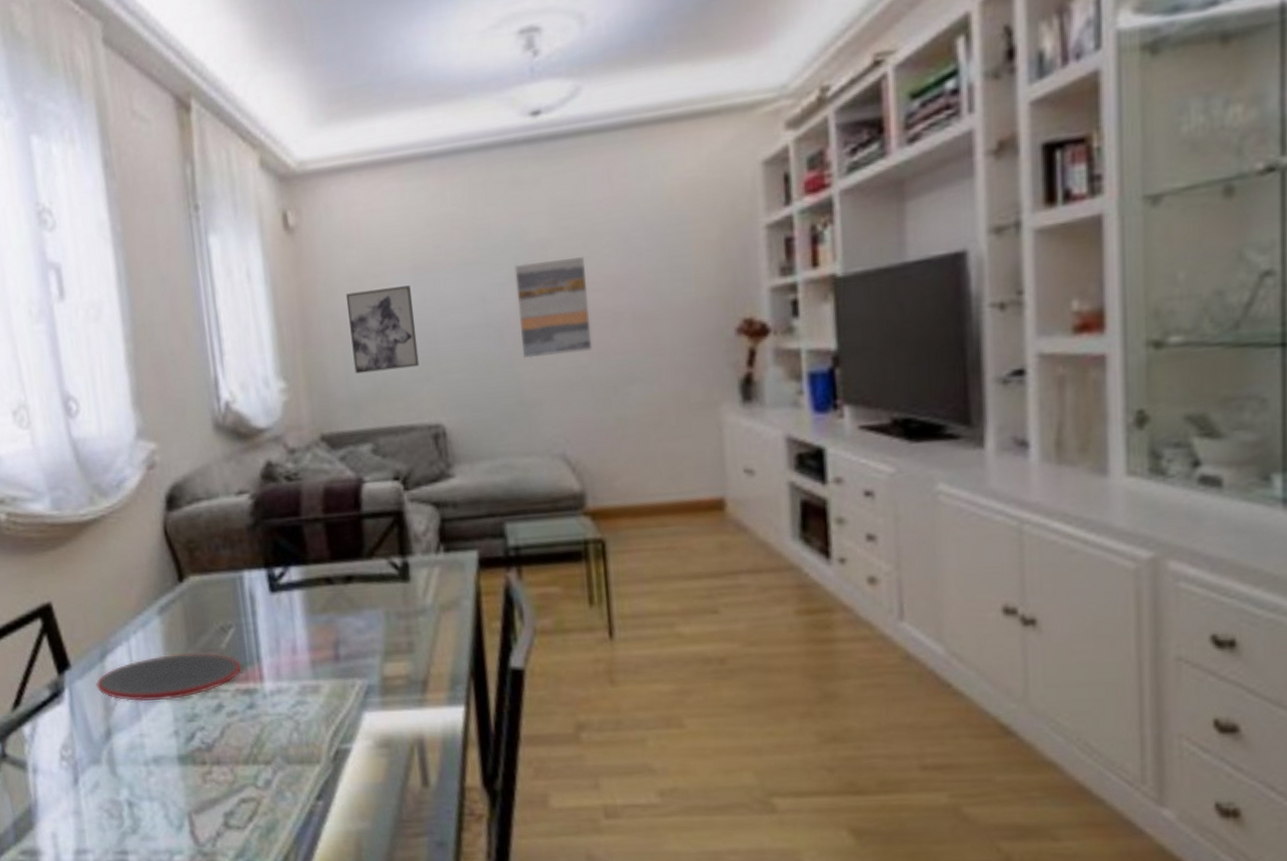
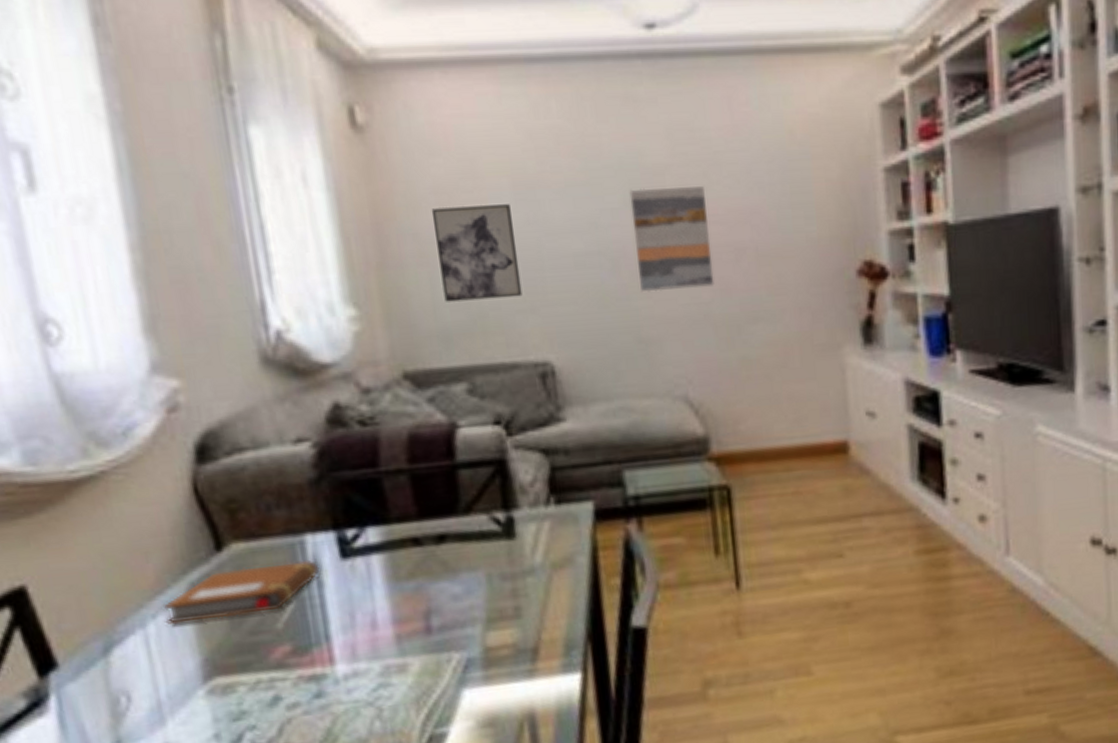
plate: present [95,652,241,702] -> none [97,635,305,704]
notebook: none [142,593,254,639] -> present [164,561,320,624]

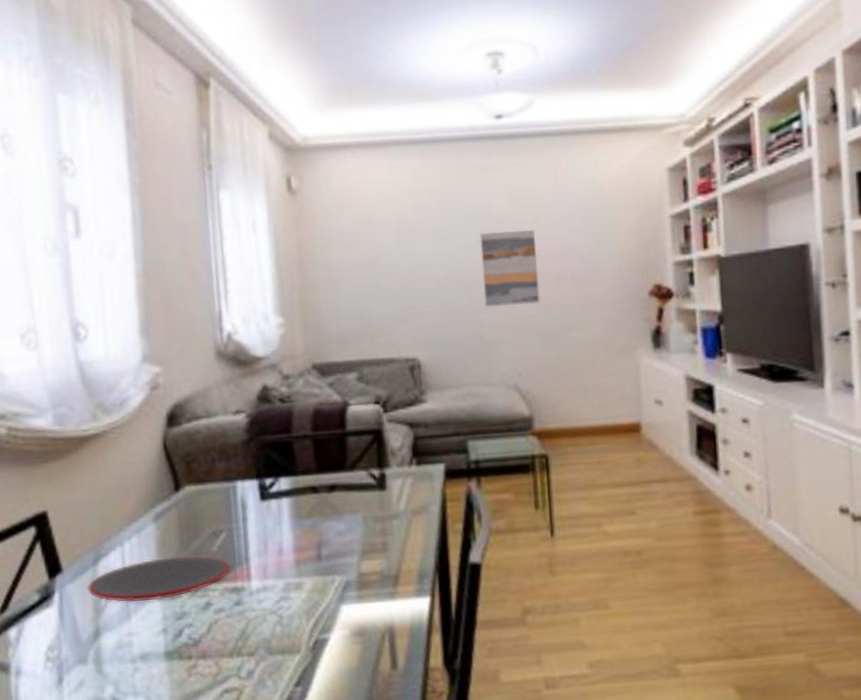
plate: none [97,635,305,704] -> present [87,555,230,603]
notebook: present [164,561,320,624] -> none [137,501,245,544]
wall art: present [431,204,523,302] -> none [339,244,400,314]

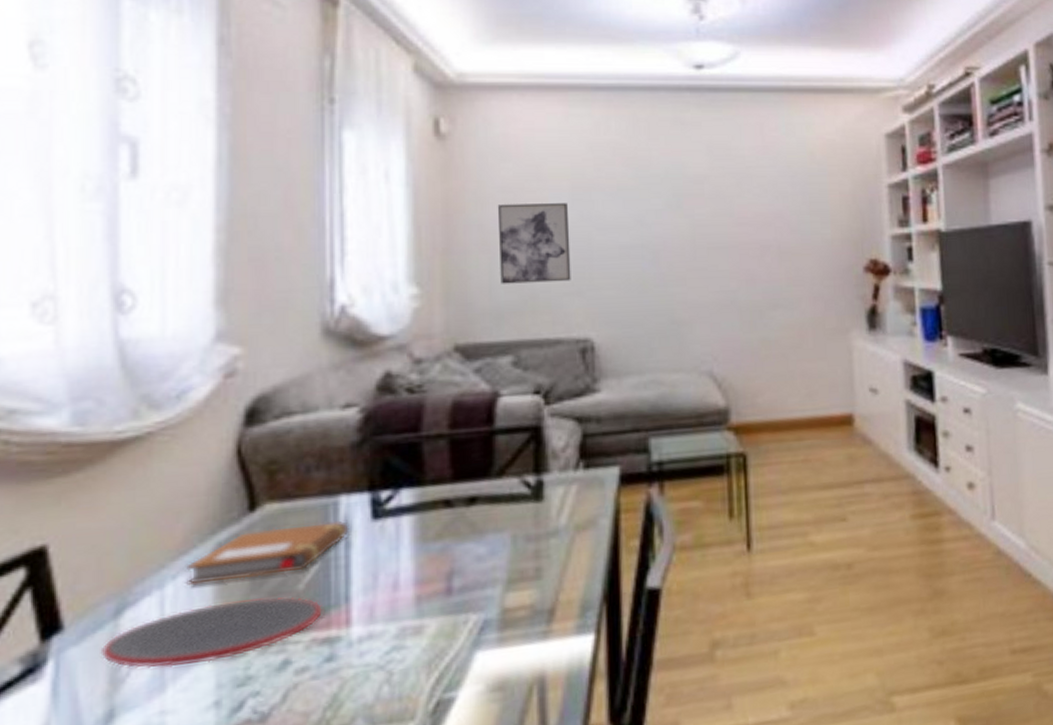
notebook: none [137,501,245,544] -> present [186,521,350,585]
wall art: none [339,244,400,314] -> present [497,203,571,284]
wall art: present [479,230,540,307] -> none [672,194,741,280]

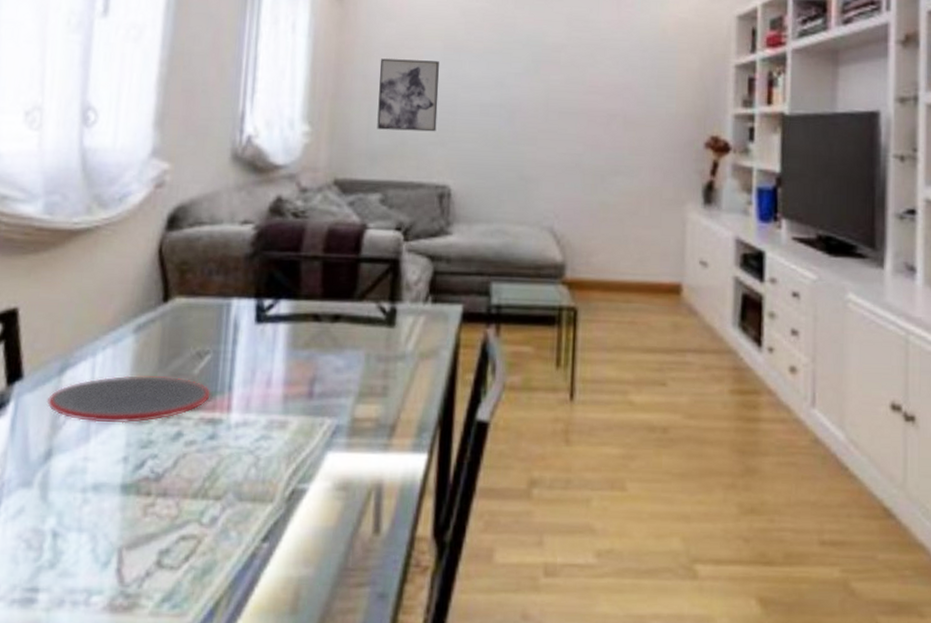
notebook: present [186,521,350,585] -> none [112,319,238,358]

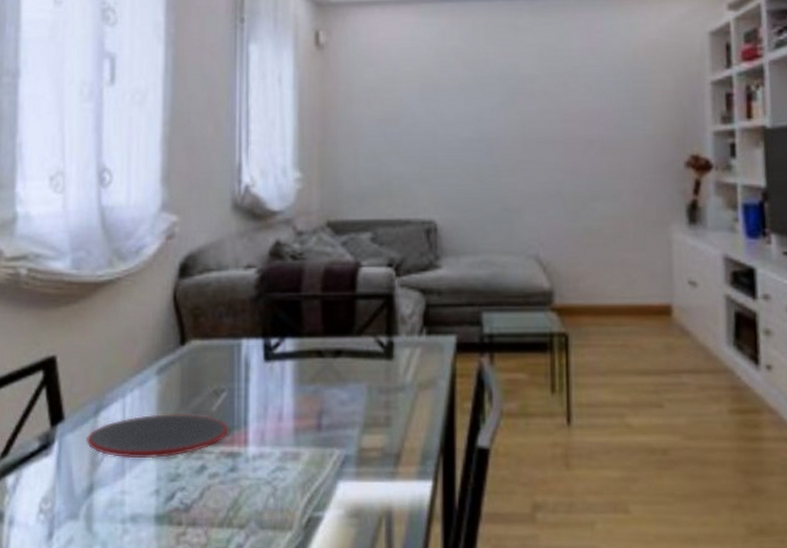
wall art: present [377,58,439,132] -> none [362,101,419,171]

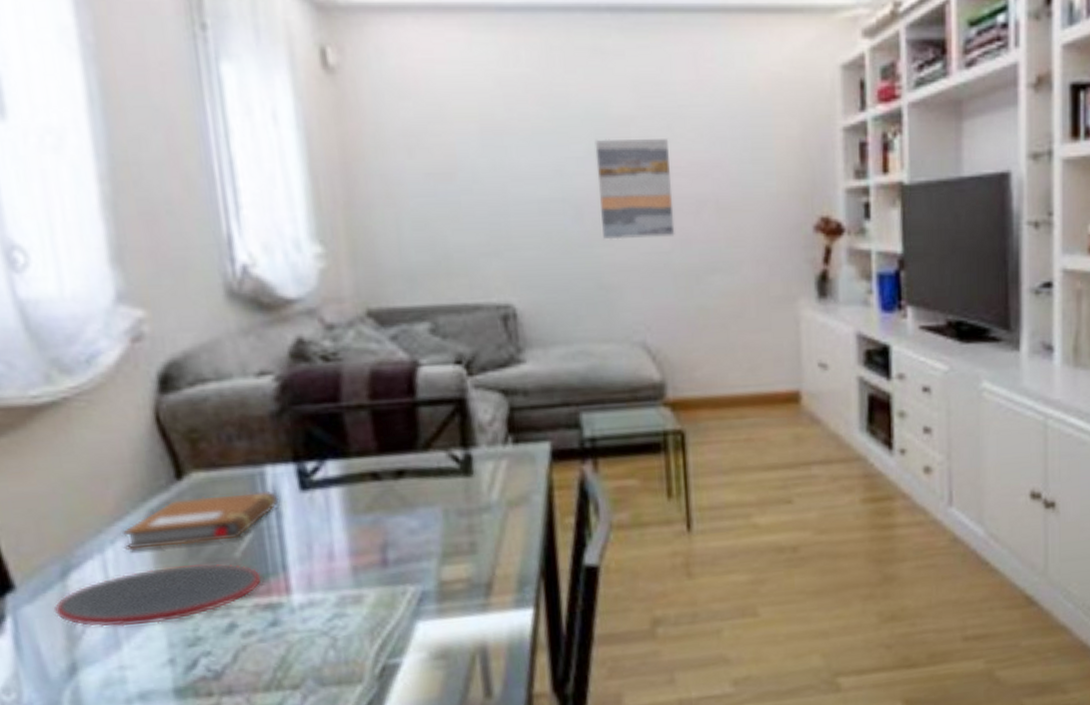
notebook: none [139,360,248,397] -> present [122,492,279,550]
wall art: none [506,92,567,171] -> present [594,139,675,240]

